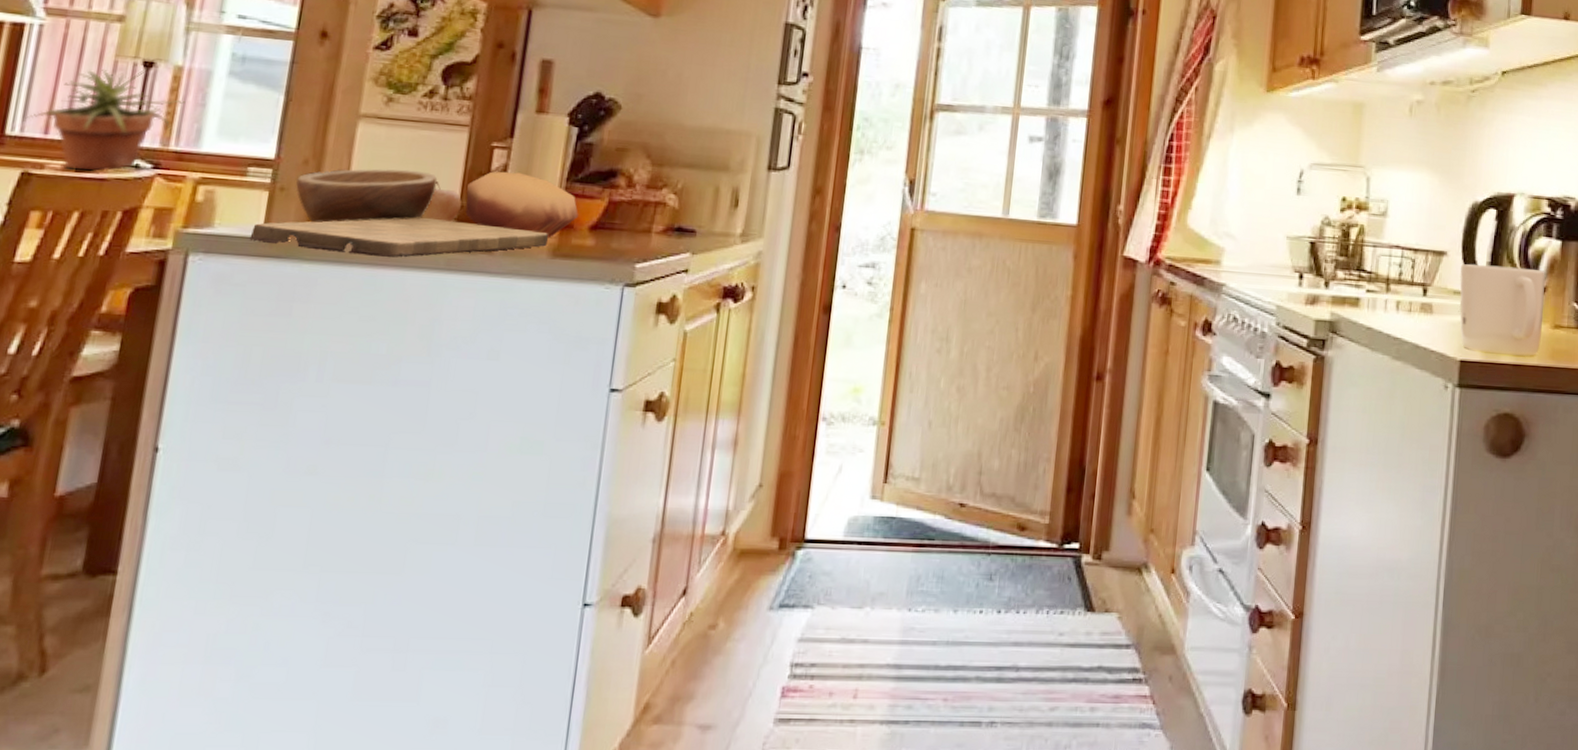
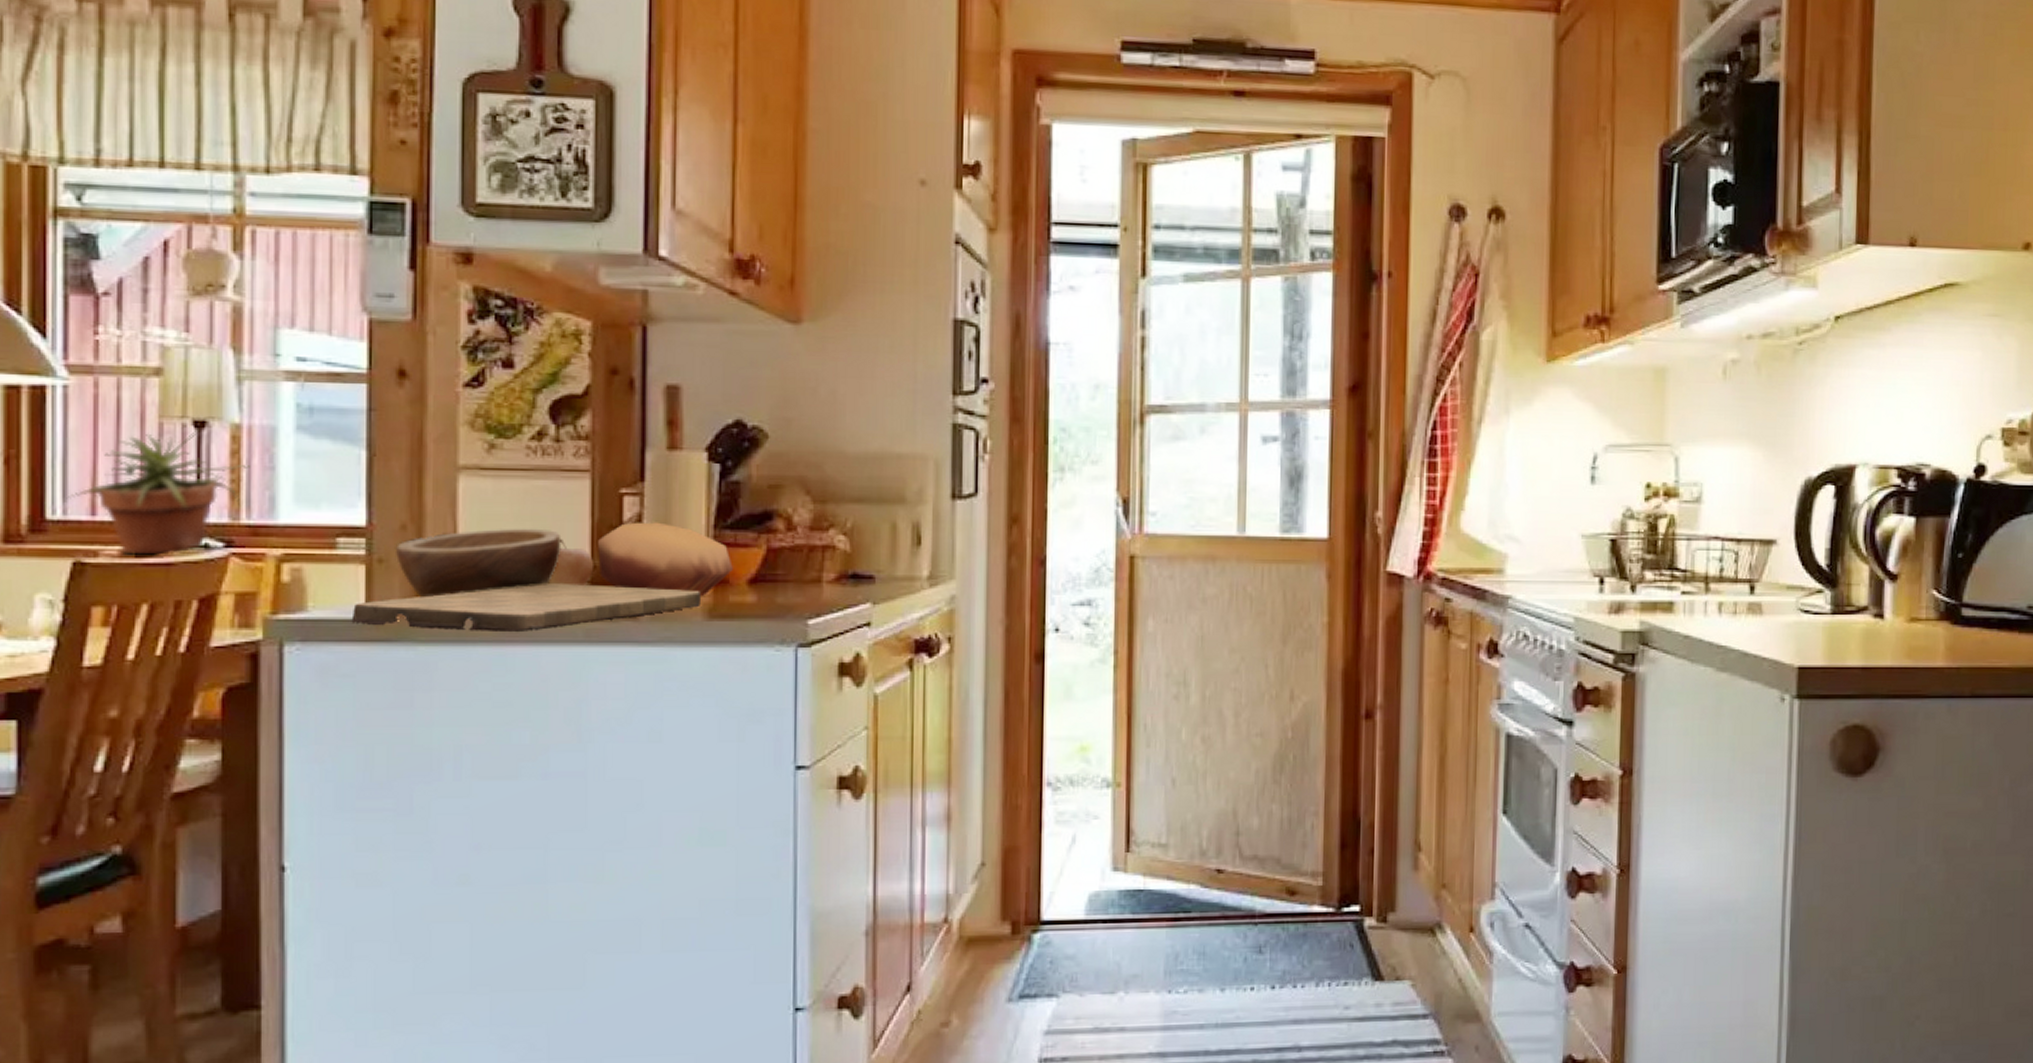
mug: present [1459,263,1546,356] -> none [1794,552,1898,657]

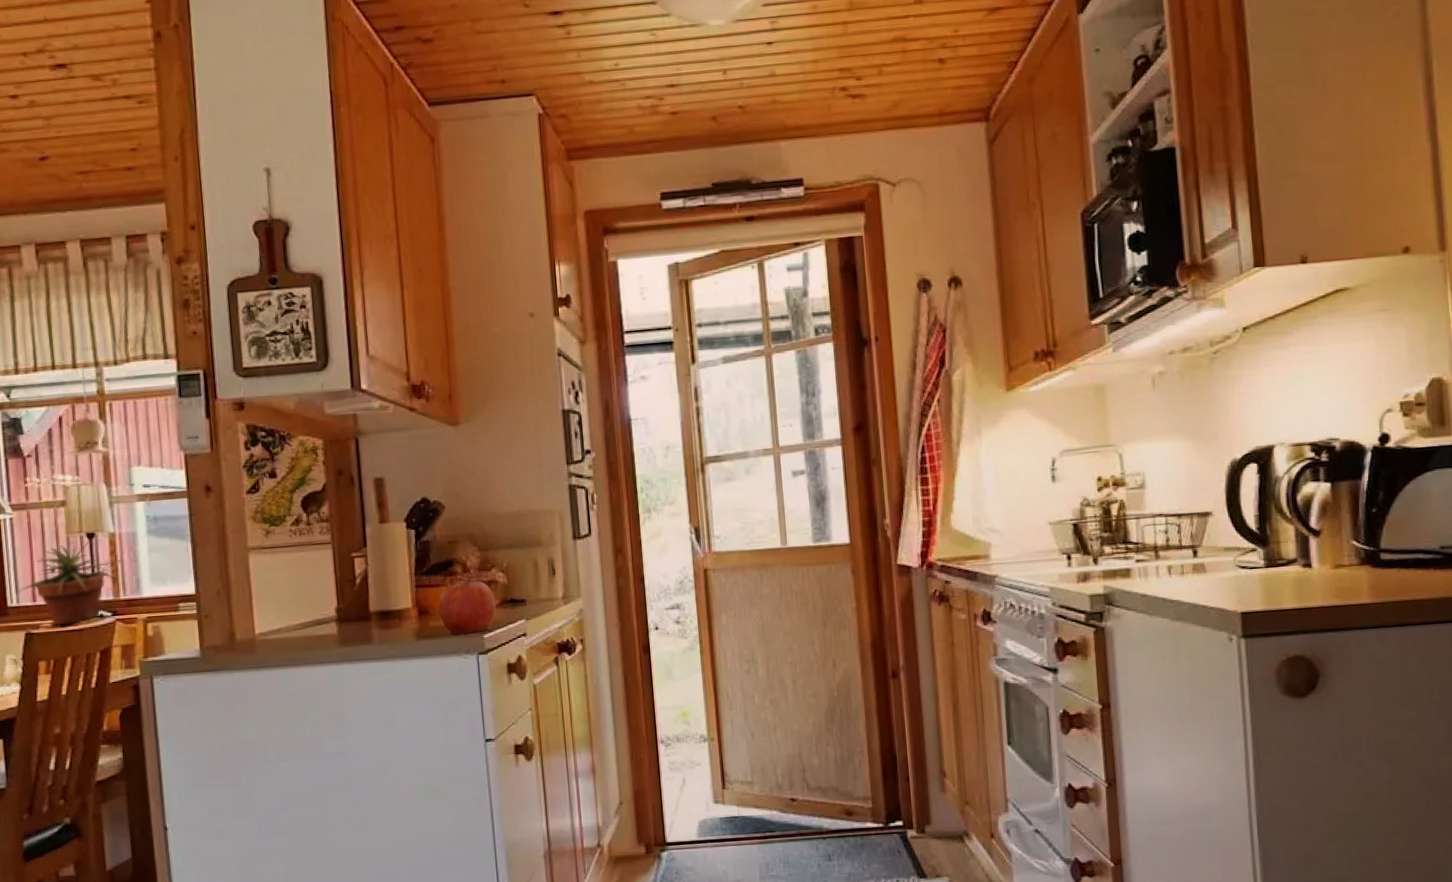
cutting board: present [351,582,700,633] -> none [192,619,411,661]
bowl: present [396,528,562,598] -> none [215,586,318,640]
fruit: present [548,539,595,586] -> none [311,592,340,624]
bread loaf: present [598,522,733,597] -> none [341,574,430,625]
fruit: none [745,536,832,619] -> present [439,576,497,635]

